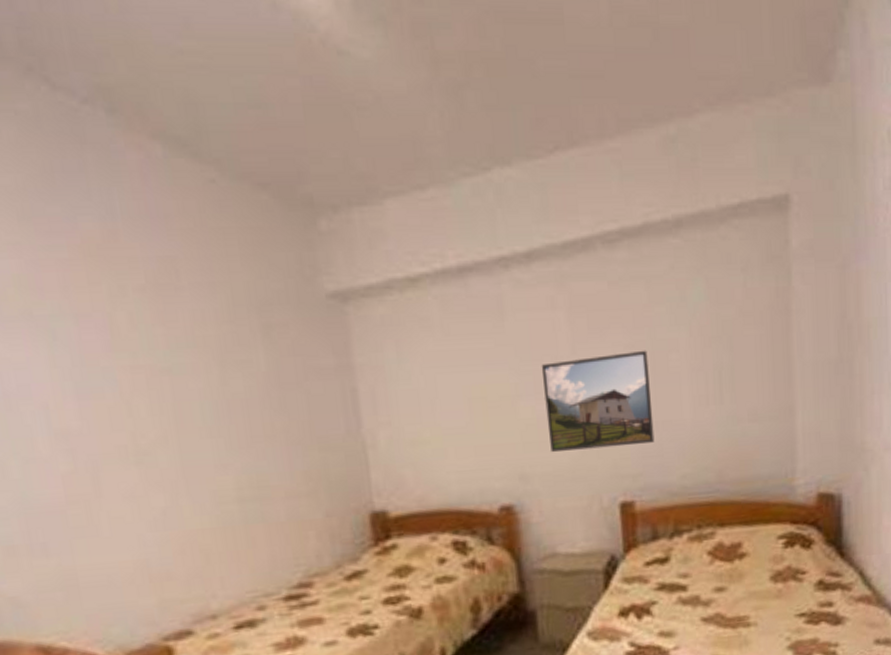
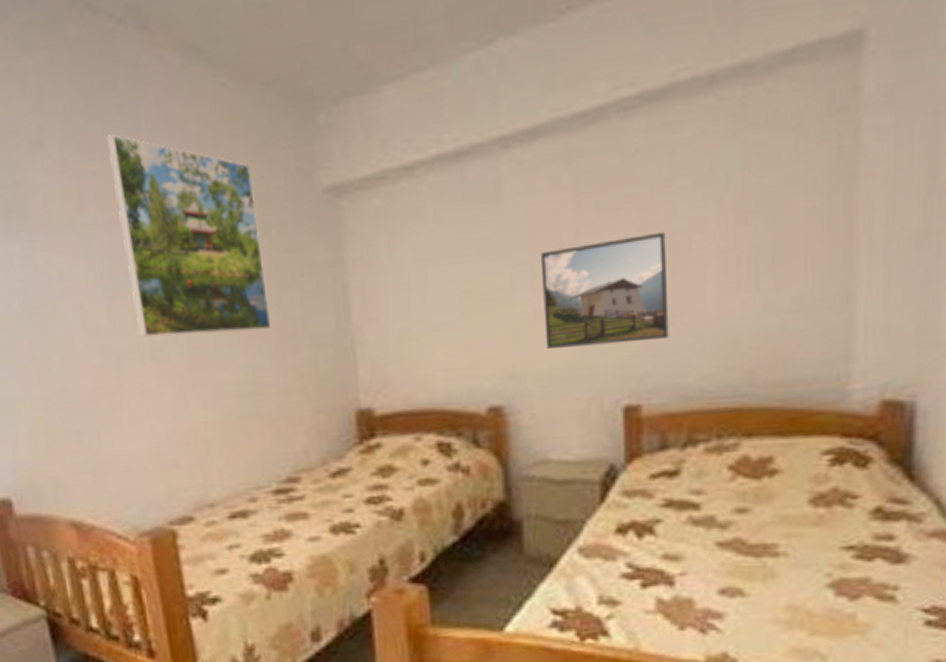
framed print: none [72,221,276,440] -> present [106,134,272,337]

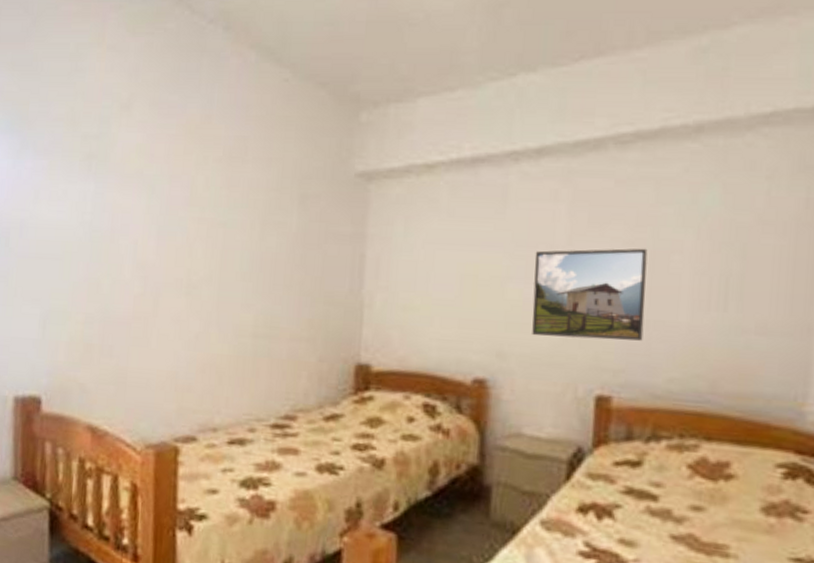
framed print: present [106,134,272,337] -> none [179,107,298,284]

